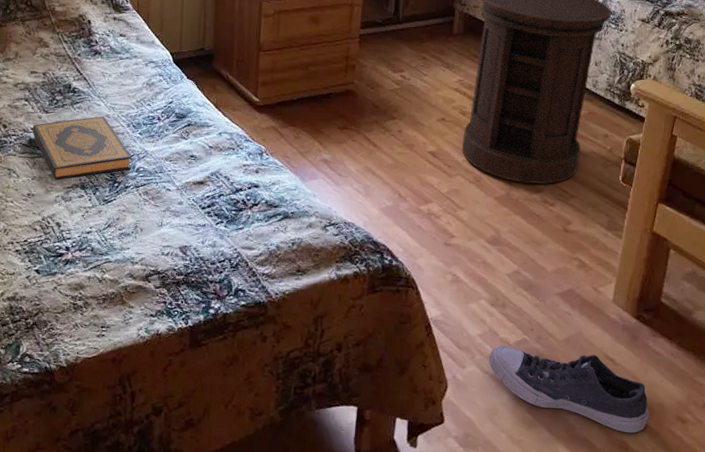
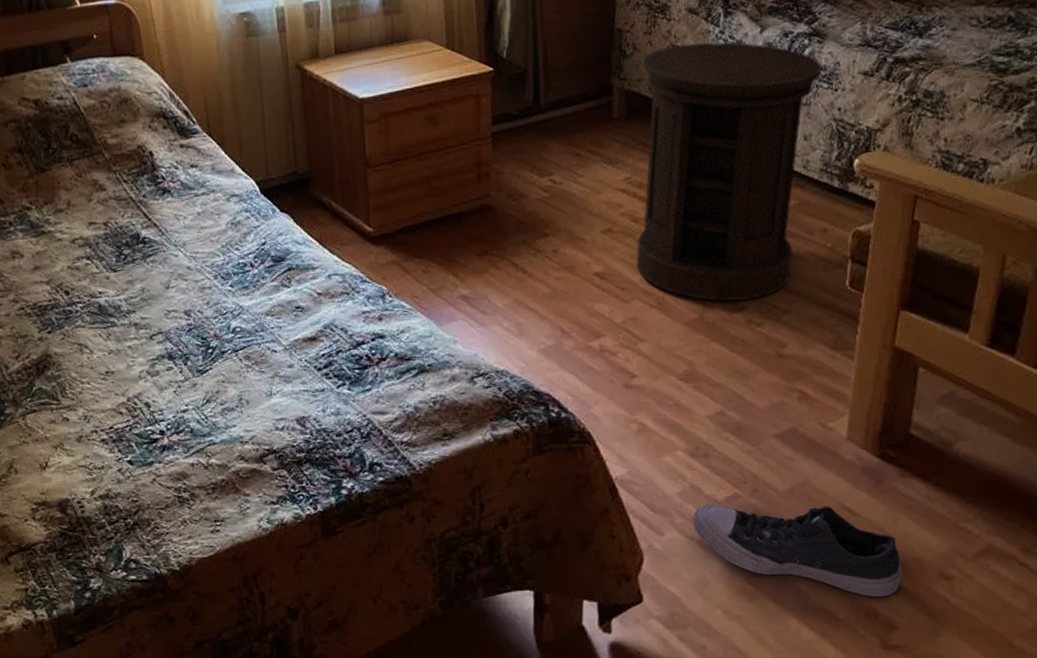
hardback book: present [32,116,132,180] -> none [100,269,227,351]

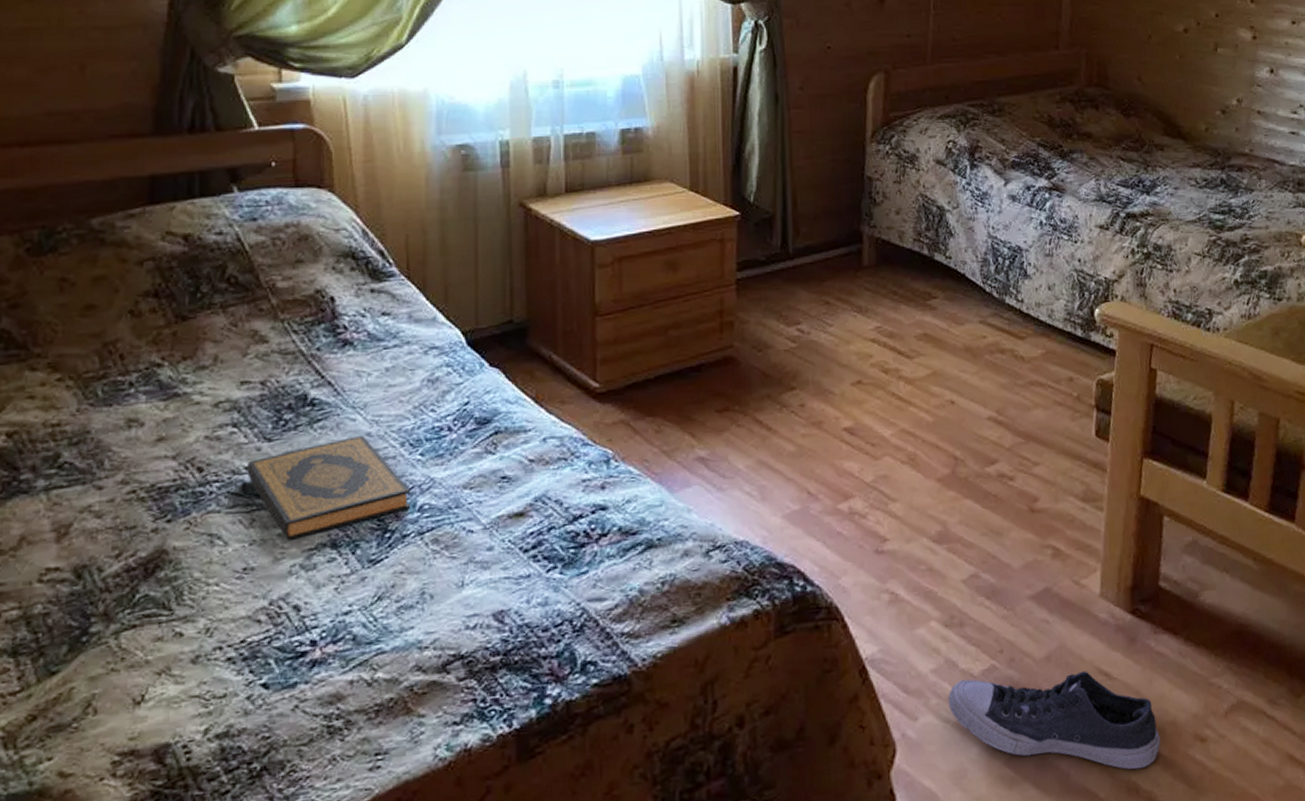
hardback book: none [100,269,227,351] -> present [247,436,411,540]
side table: present [636,41,821,301] -> none [887,192,1062,455]

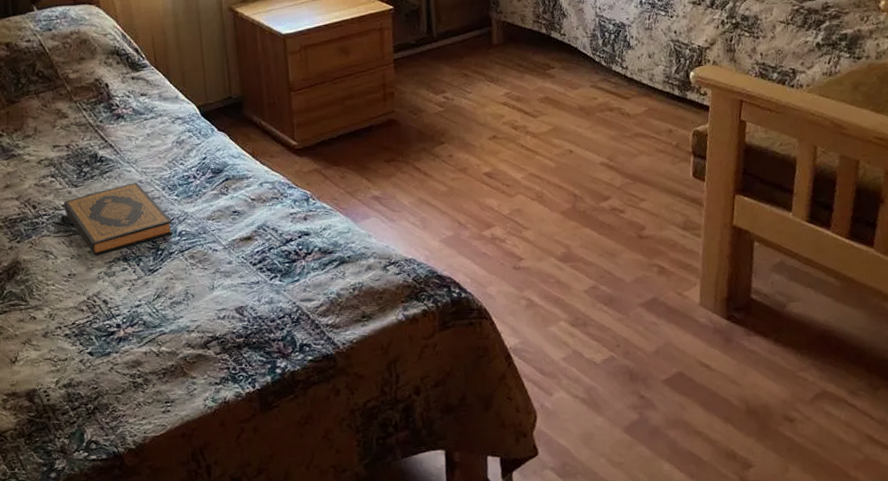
shoe: present [949,670,1160,770] -> none [577,363,754,441]

